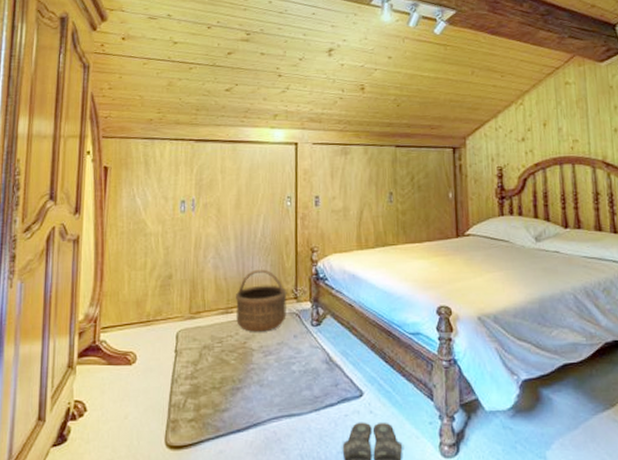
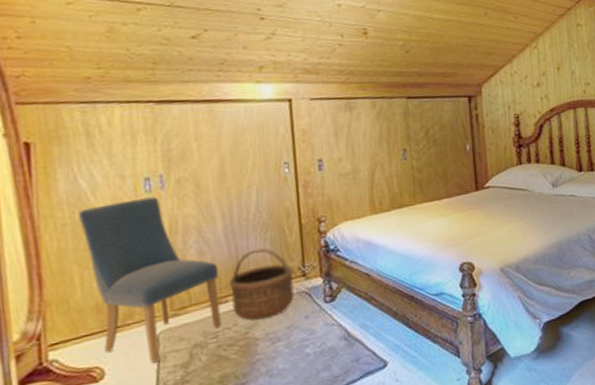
chair: none [133,217,228,356] -> present [78,197,222,363]

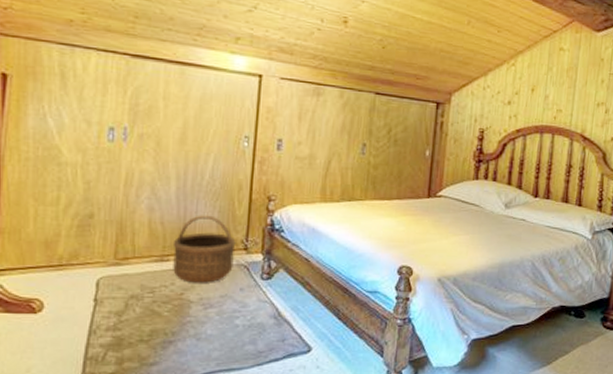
chair: present [78,197,222,363] -> none [42,146,165,306]

